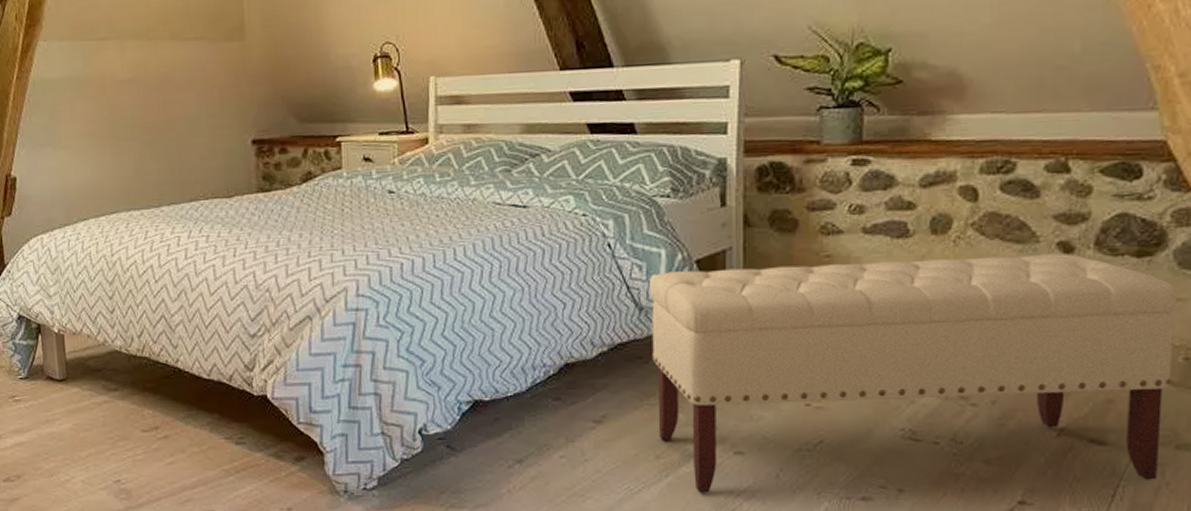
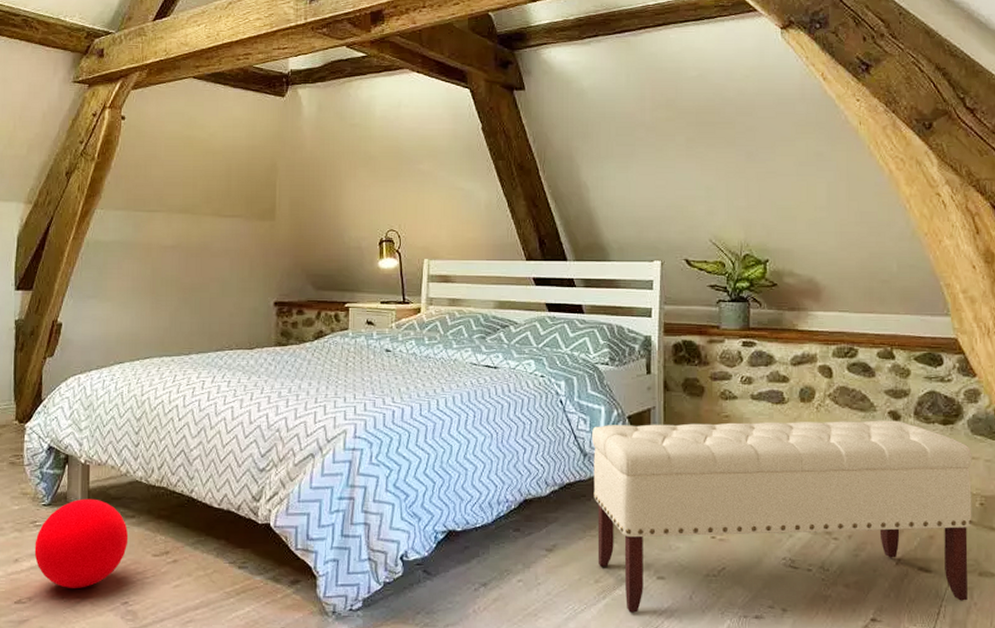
ball: none [16,371,114,466] -> present [34,498,129,588]

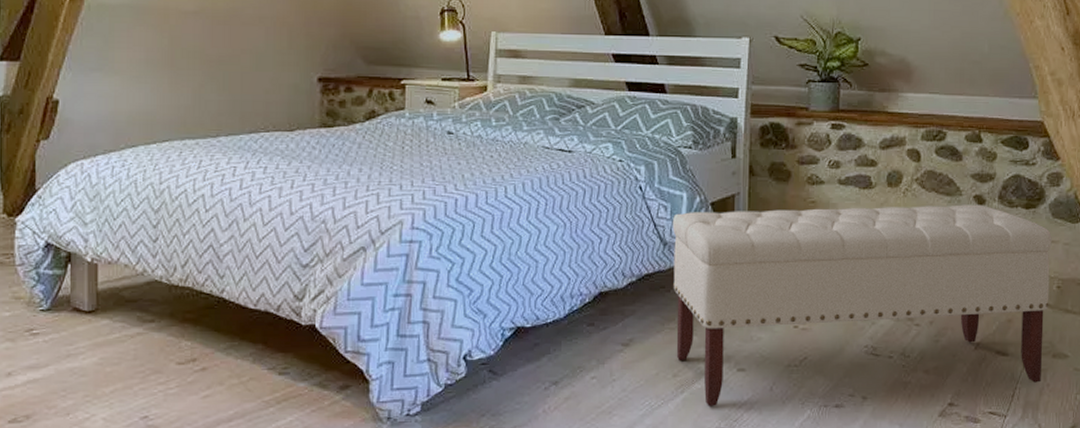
ball: present [34,498,129,588] -> none [31,302,147,403]

